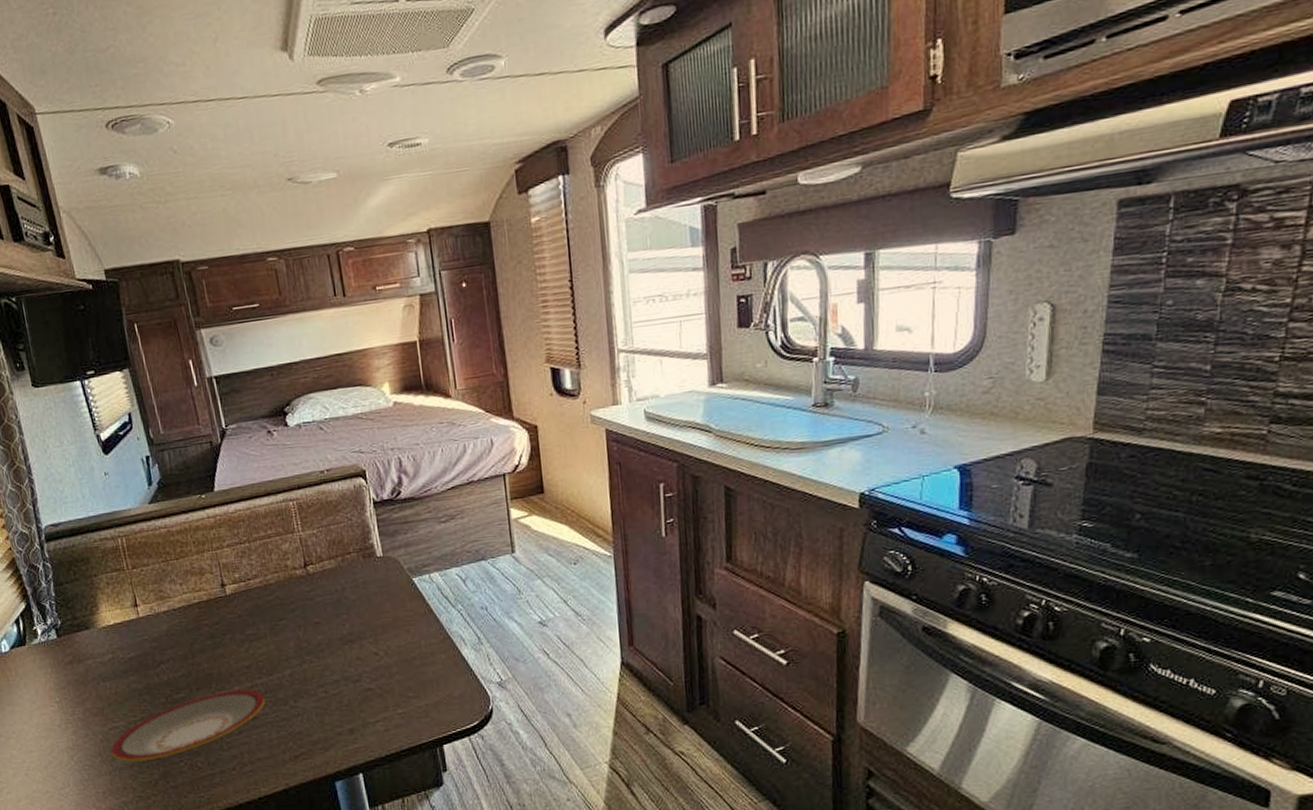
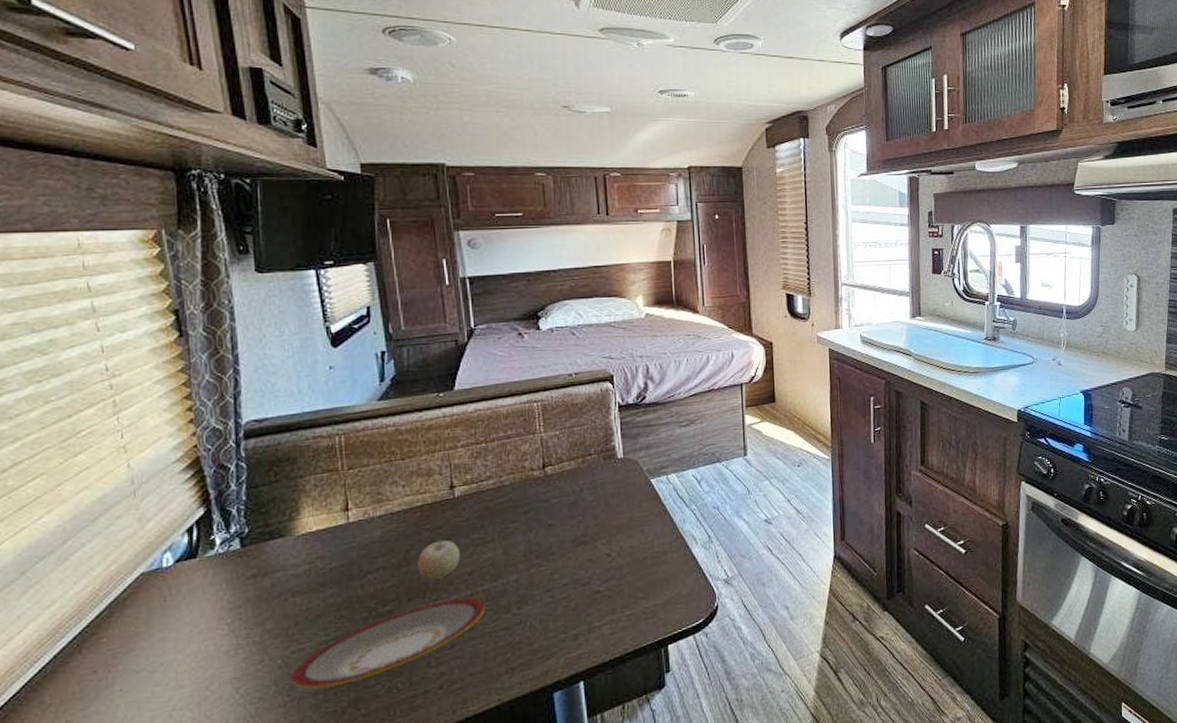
fruit: none [201,634,238,671] -> present [417,539,460,580]

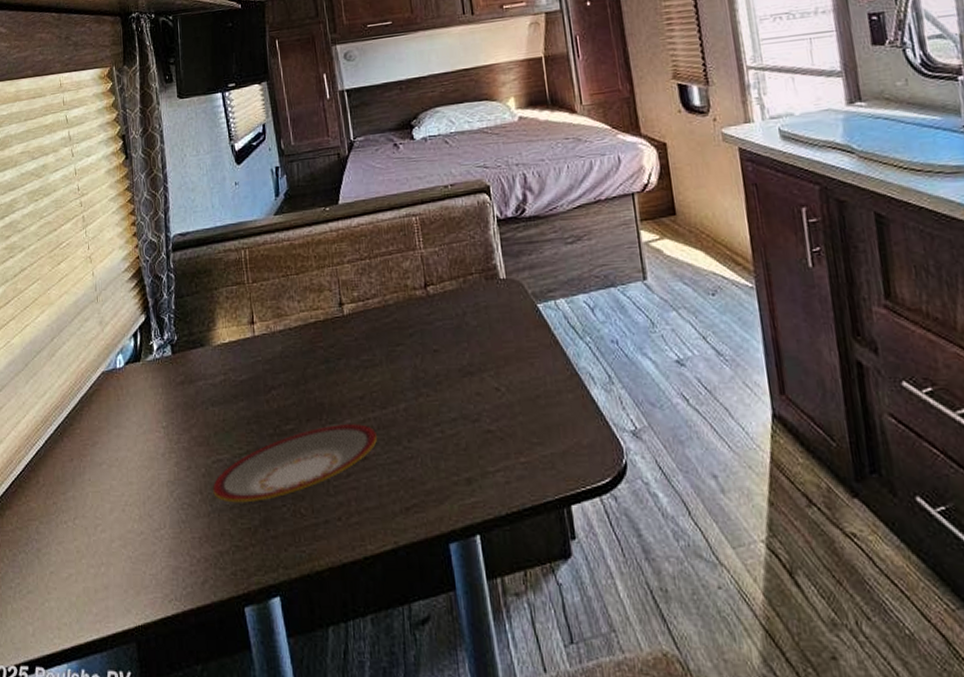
fruit: present [417,539,460,580] -> none [313,358,352,401]

